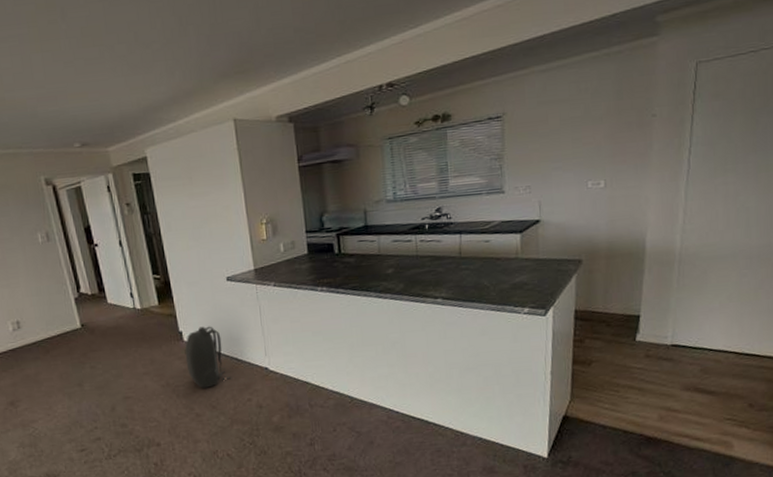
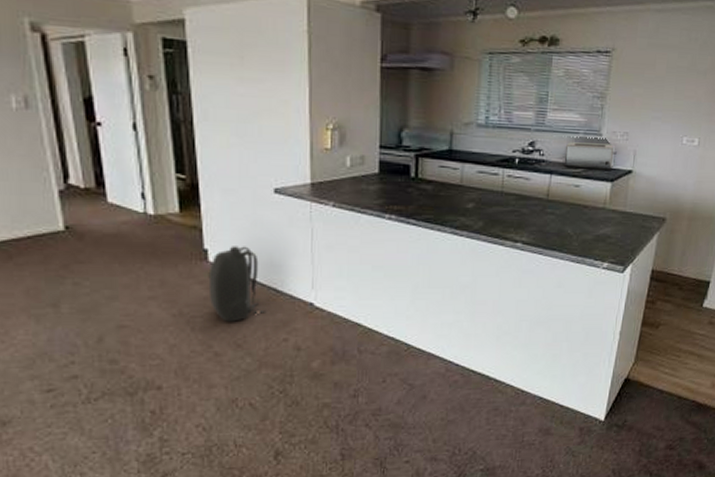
toaster: none [471,198,522,227] -> present [565,142,617,171]

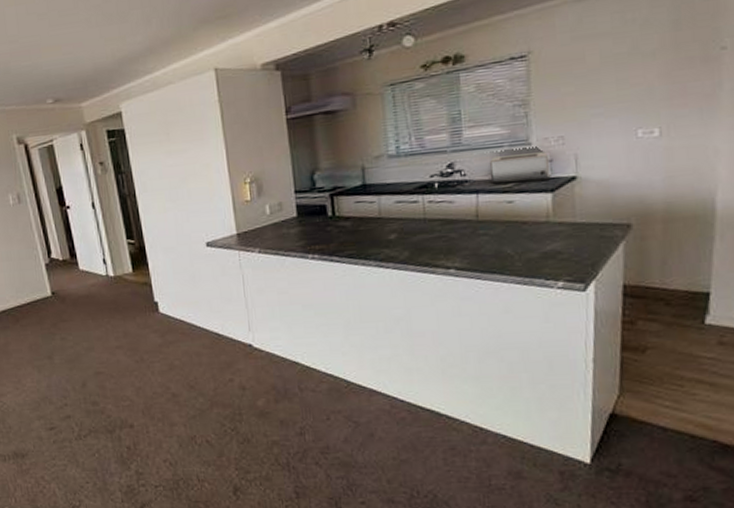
backpack: present [208,246,267,322] -> none [160,296,212,365]

